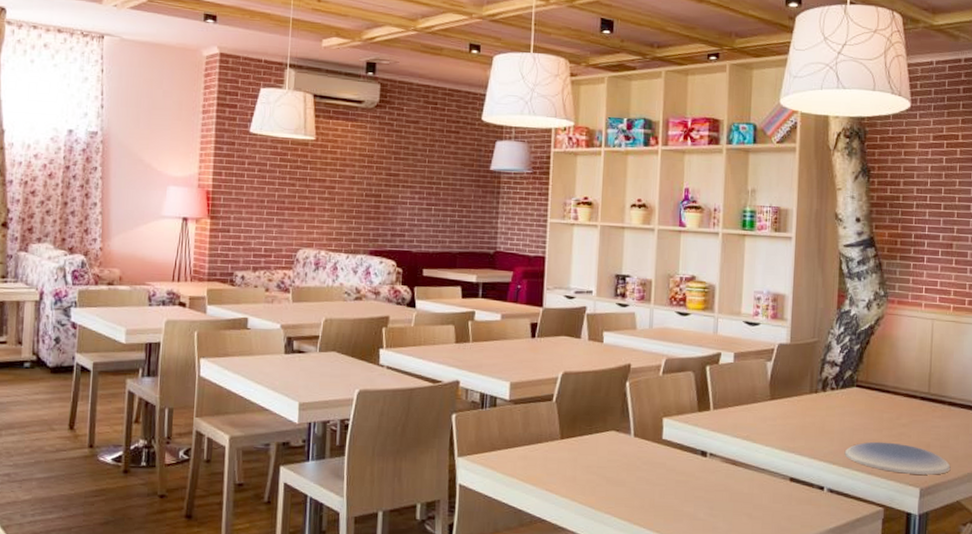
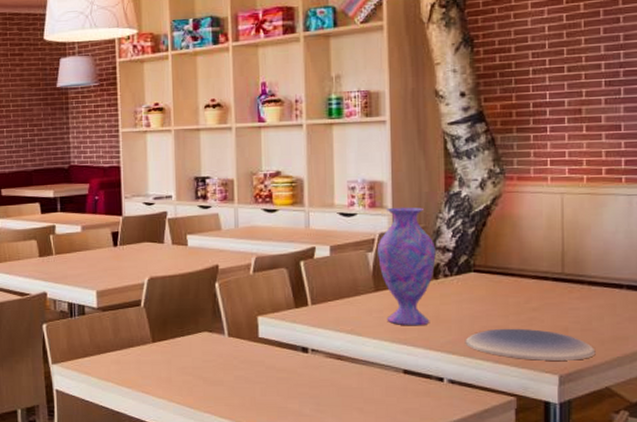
vase: none [775,320,826,436] -> present [376,207,436,326]

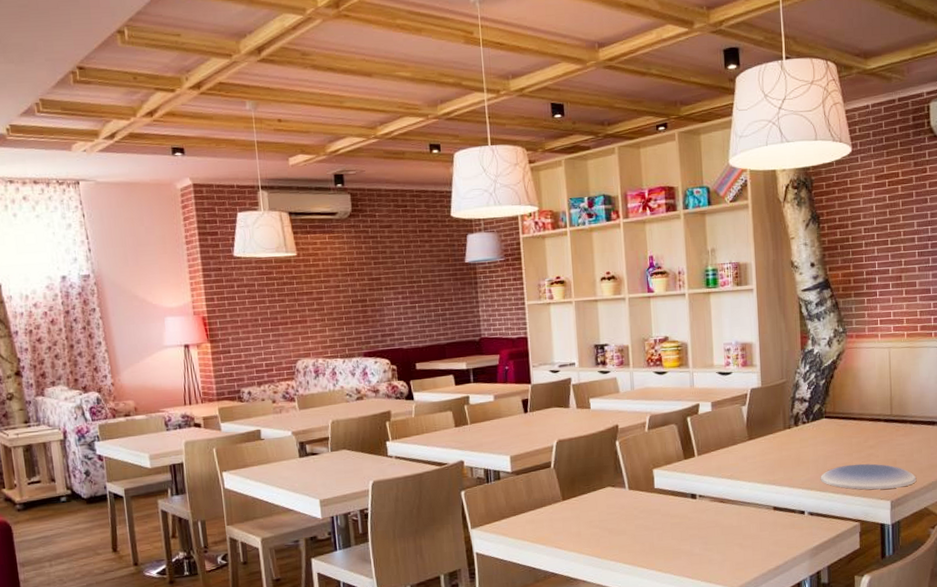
vase: present [376,207,436,326] -> none [749,364,796,469]

